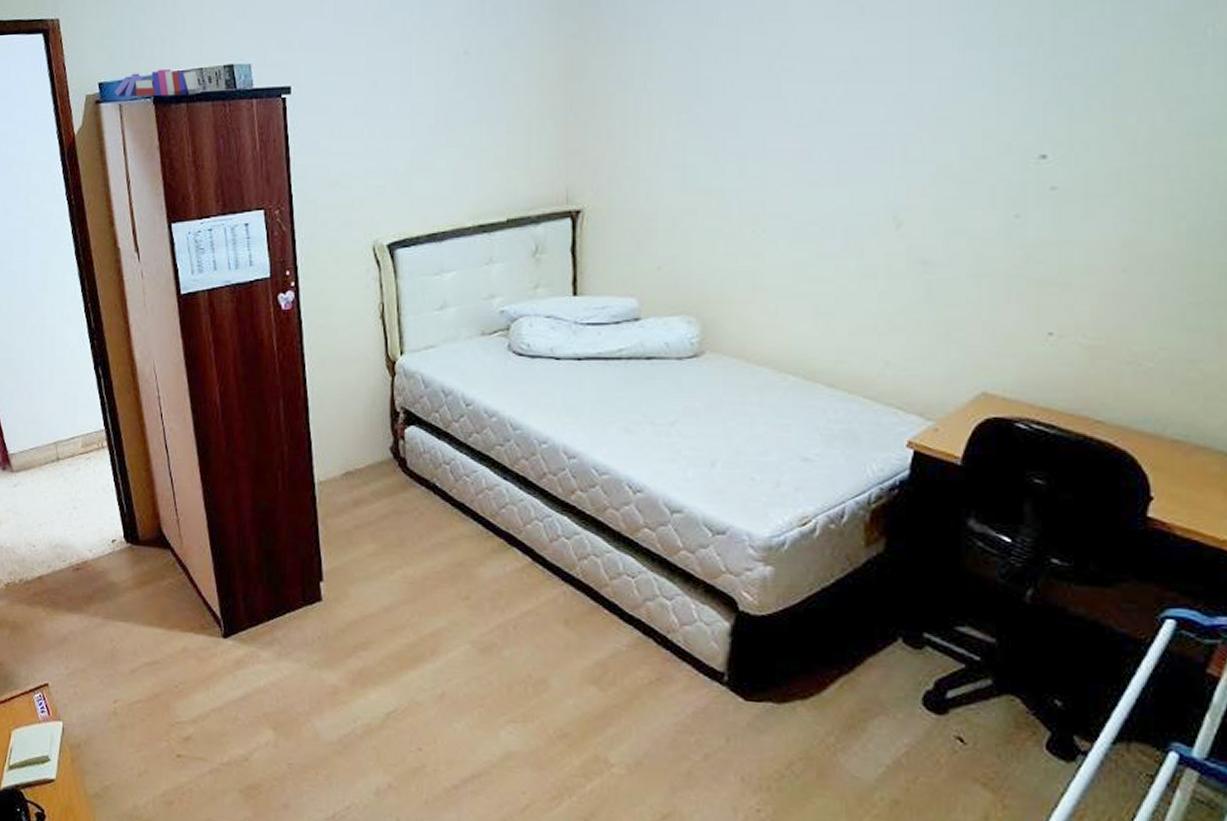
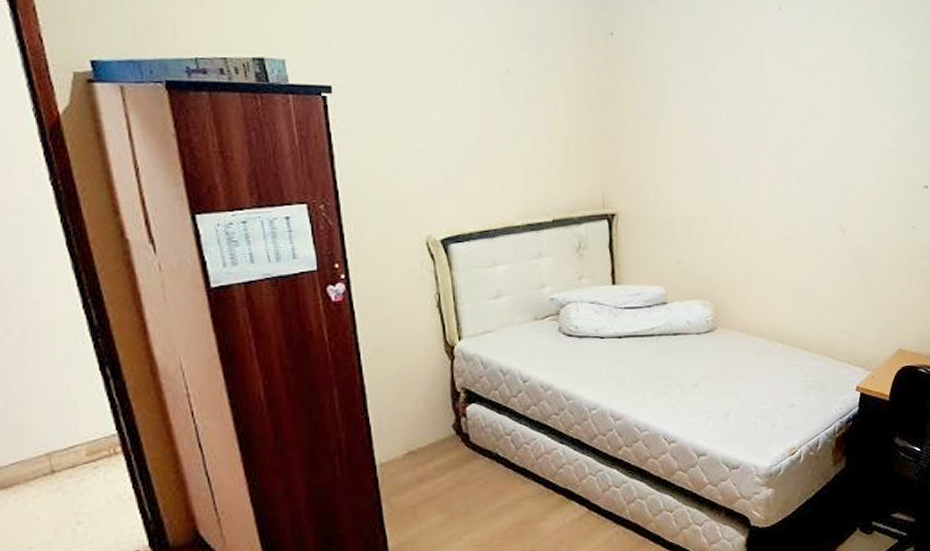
books: present [114,68,202,97] -> none [112,53,227,84]

